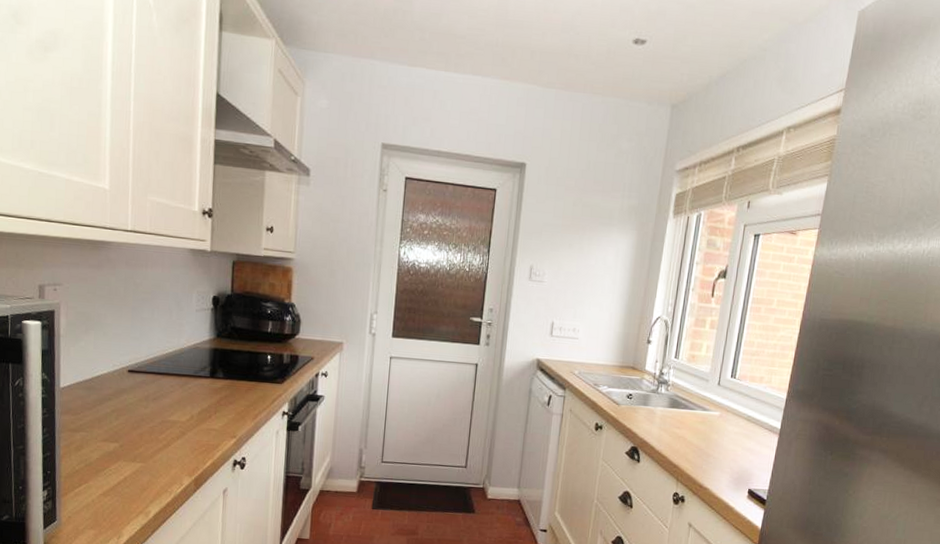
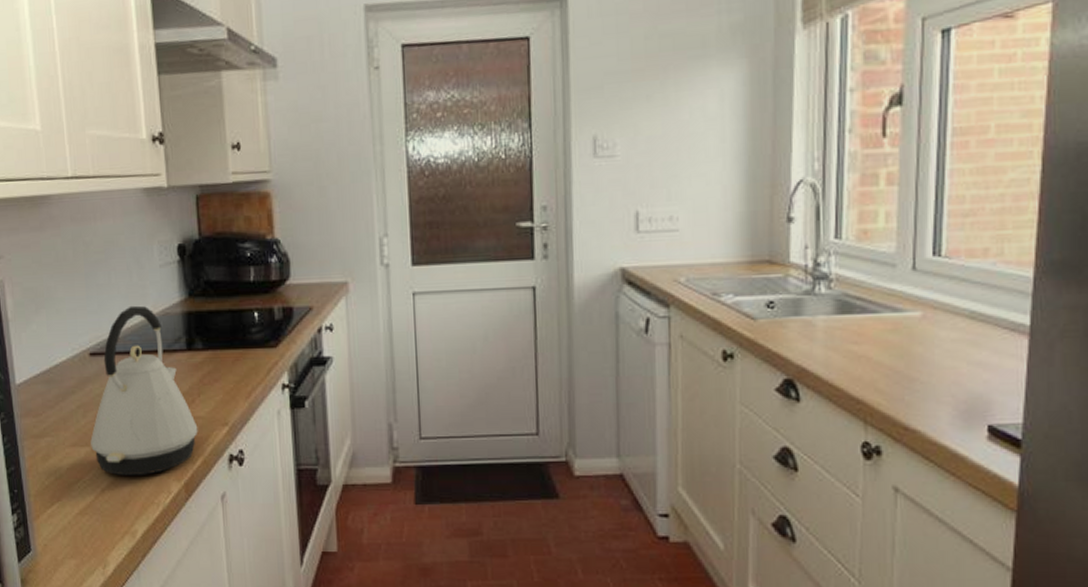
kettle: none [119,337,211,470] -> present [90,305,198,476]

